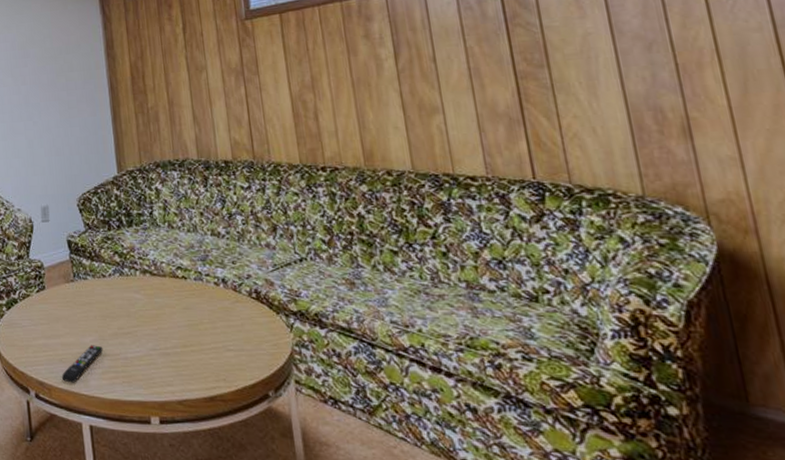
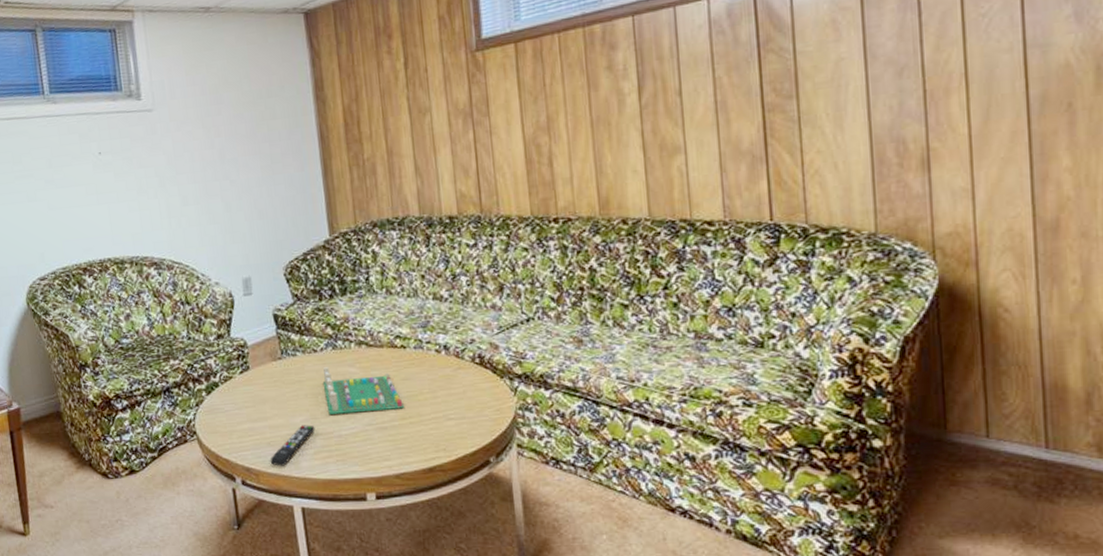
board game: none [111,292,186,337] -> present [323,367,405,414]

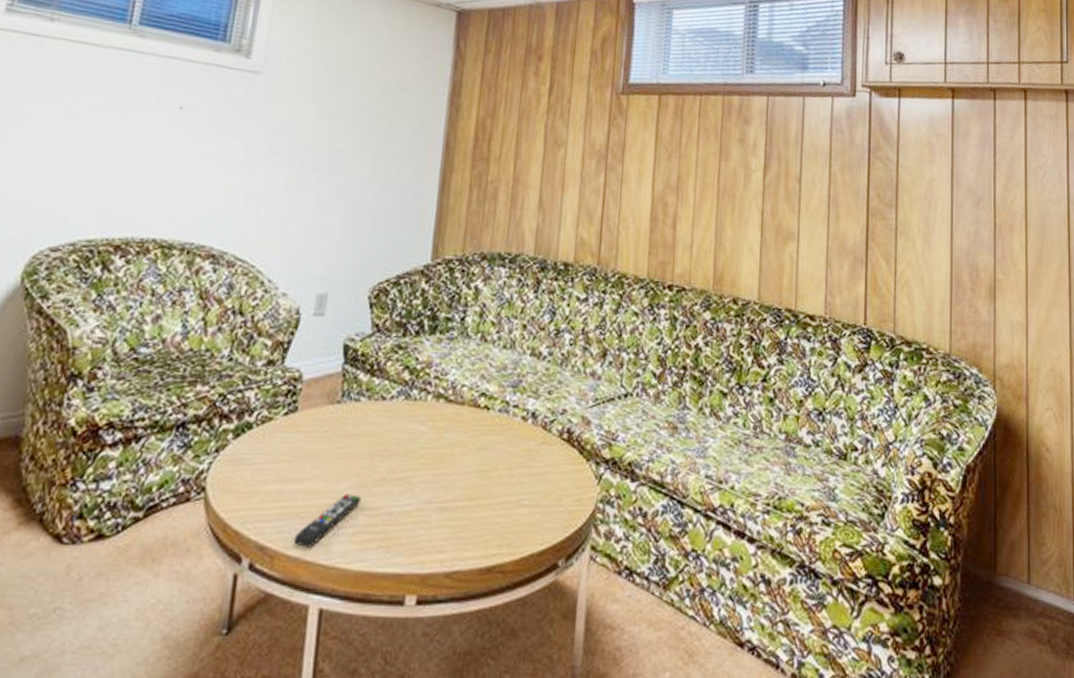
board game: present [323,367,405,414] -> none [382,421,475,486]

